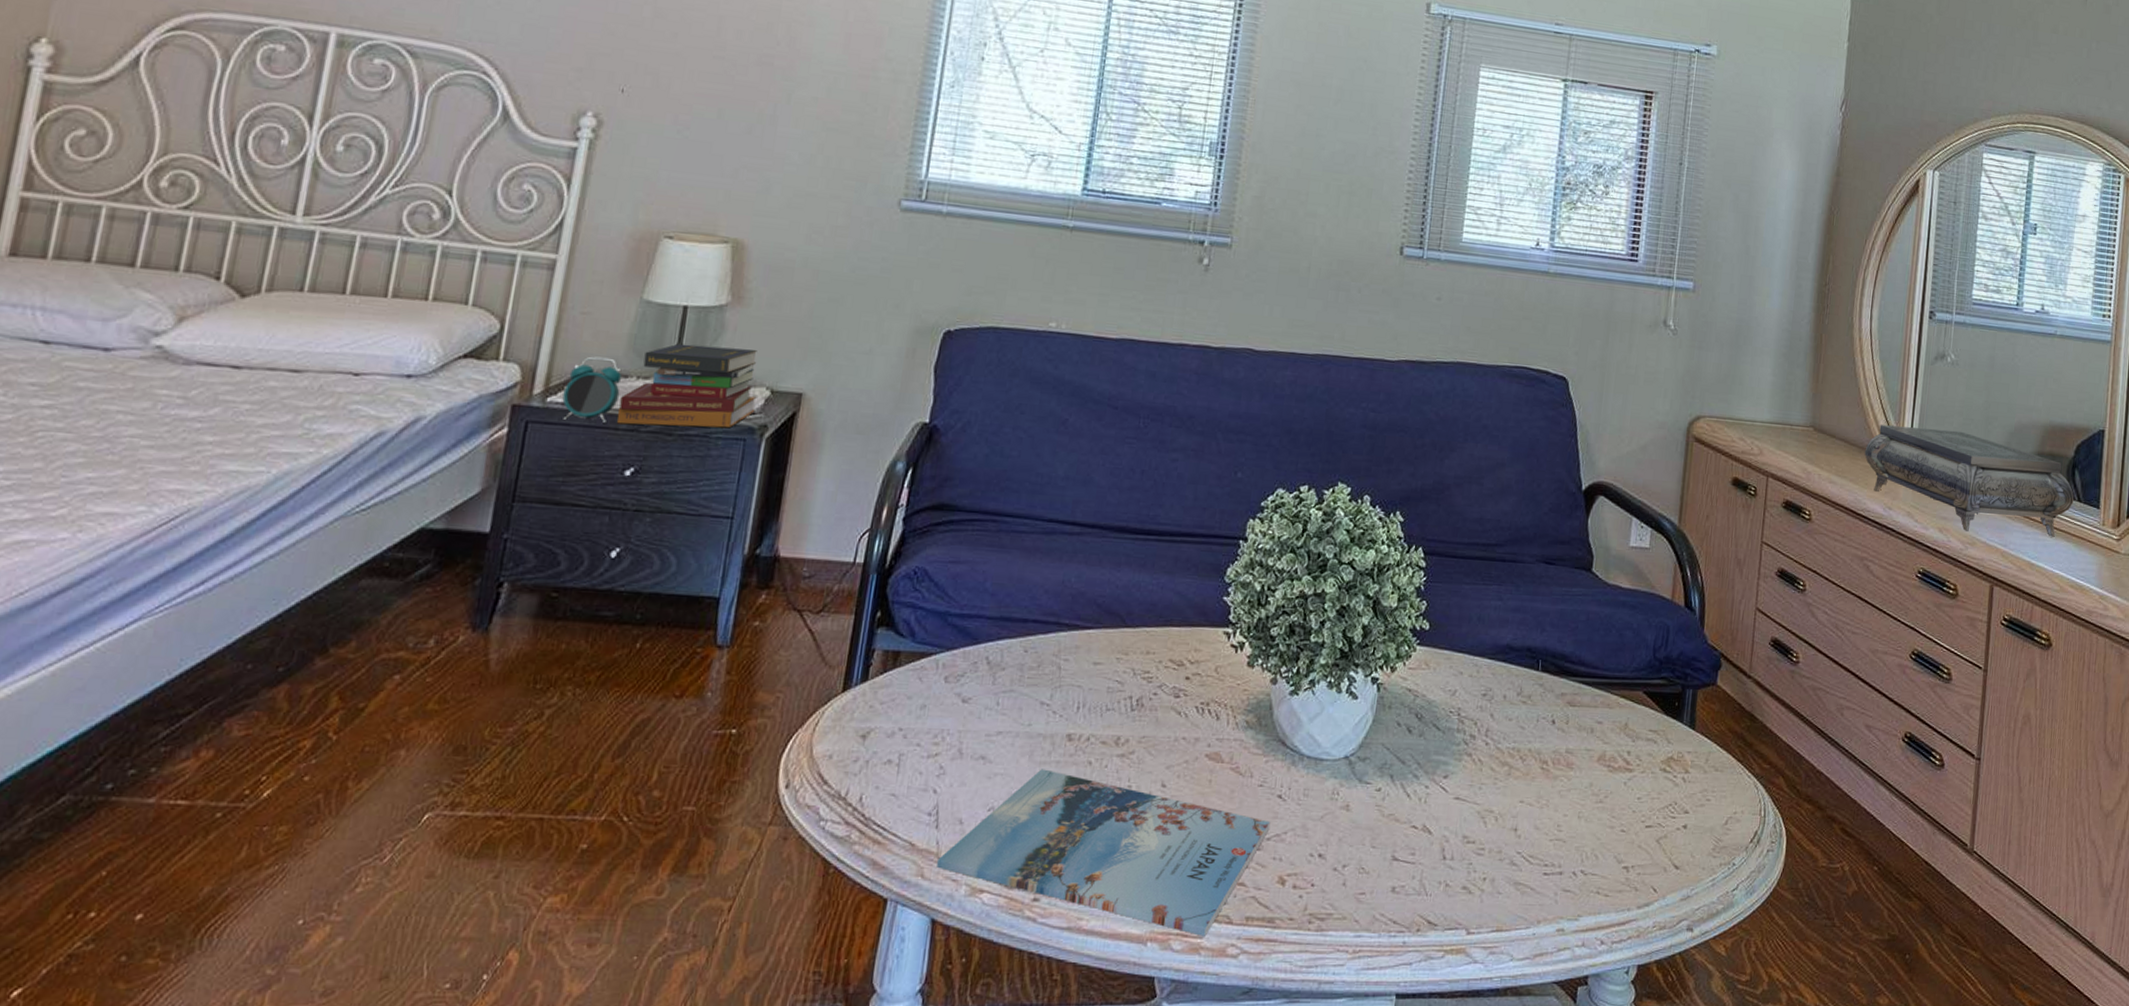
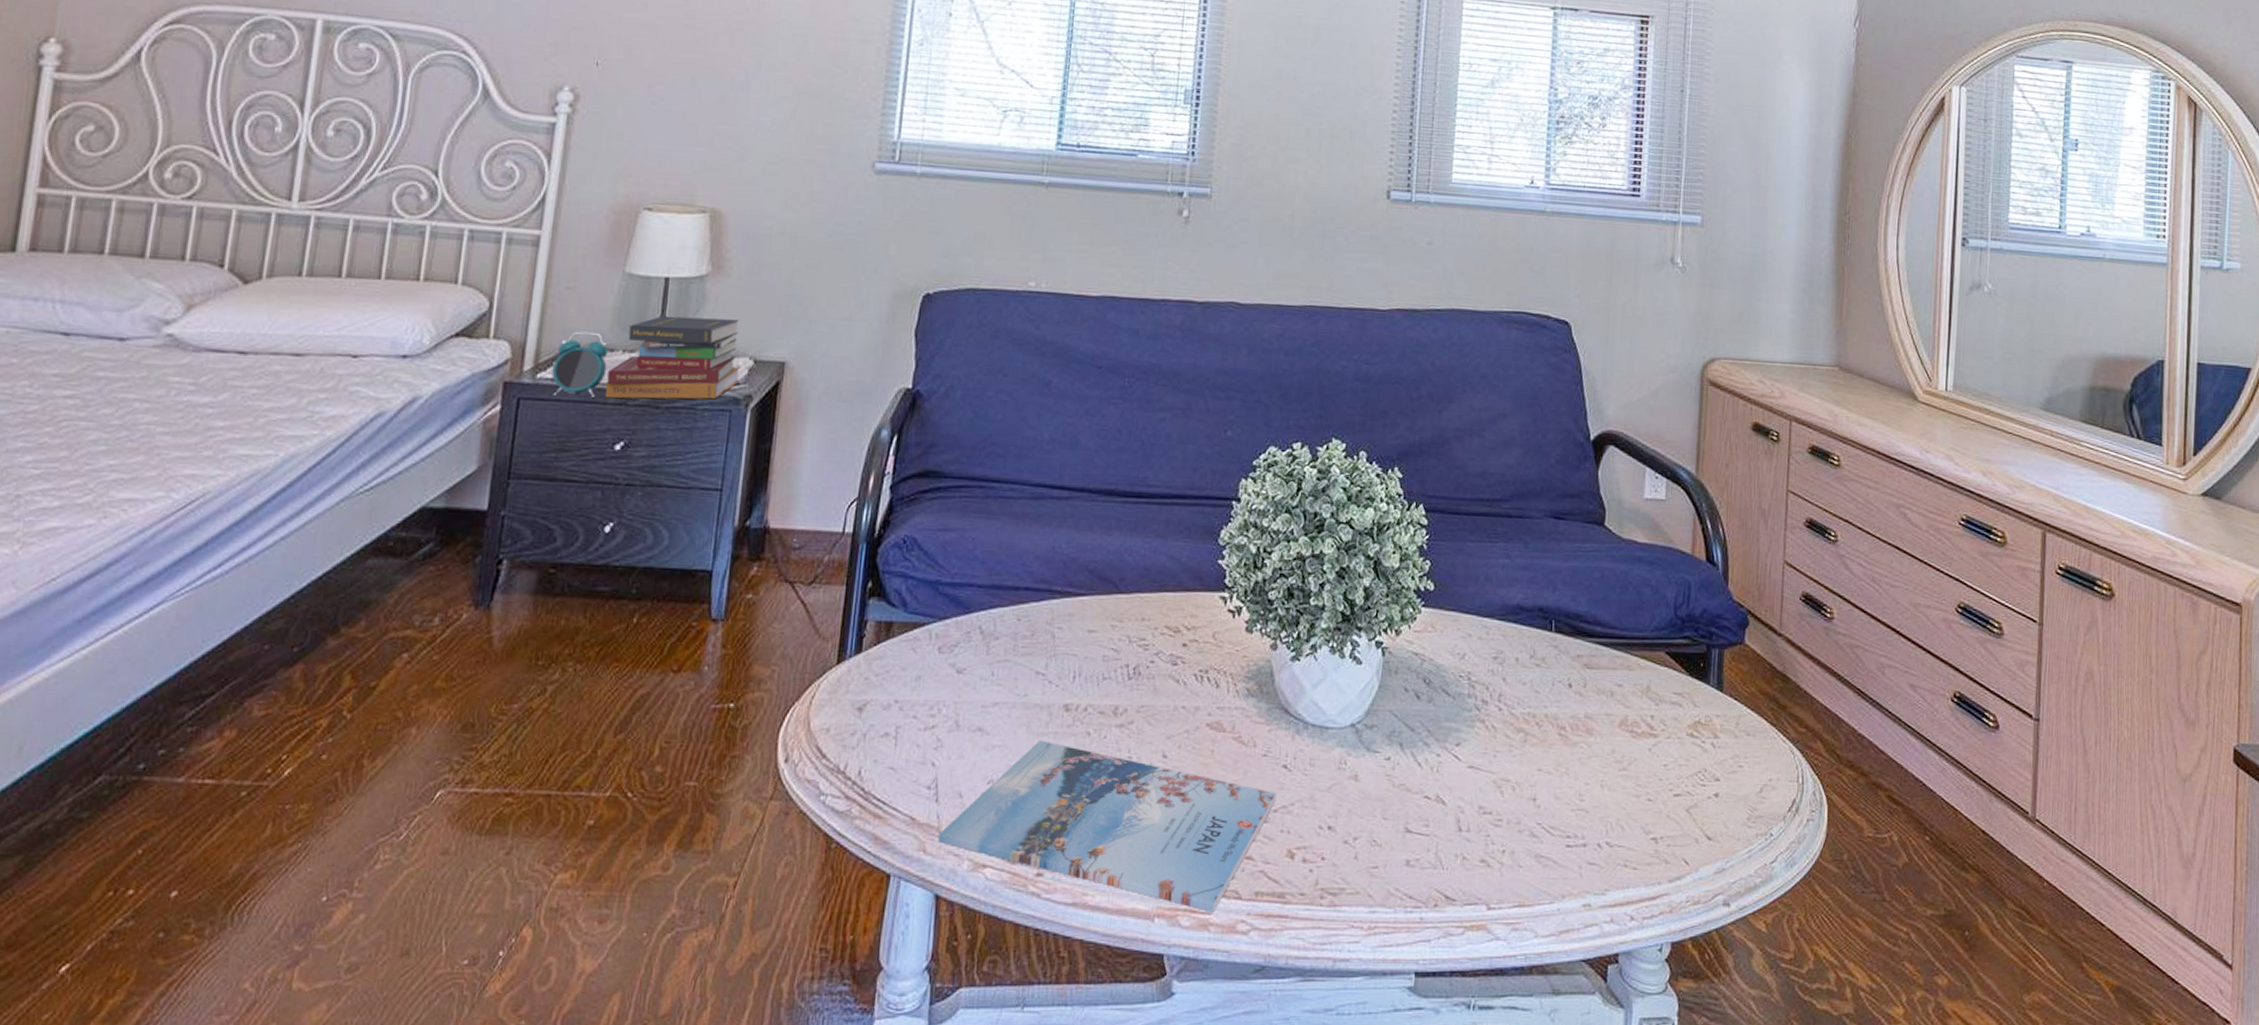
jewelry box: present [1864,424,2074,538] -> none [1896,361,2133,479]

